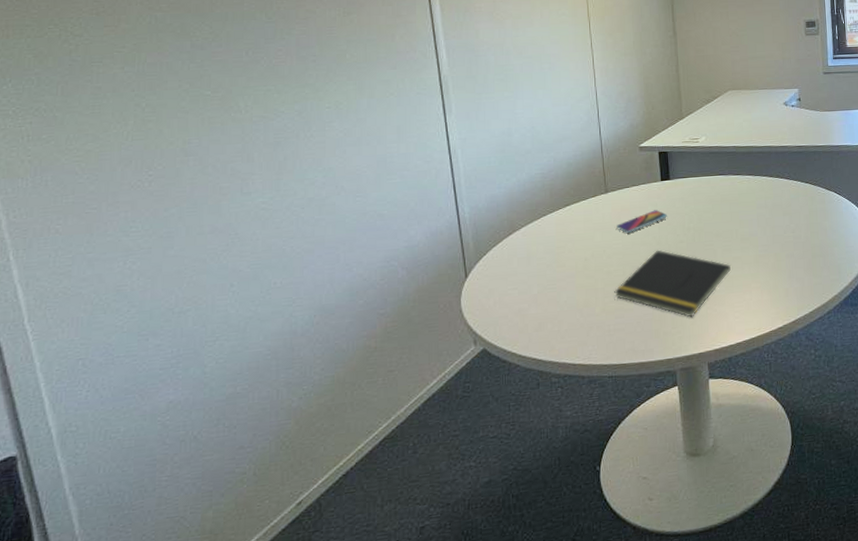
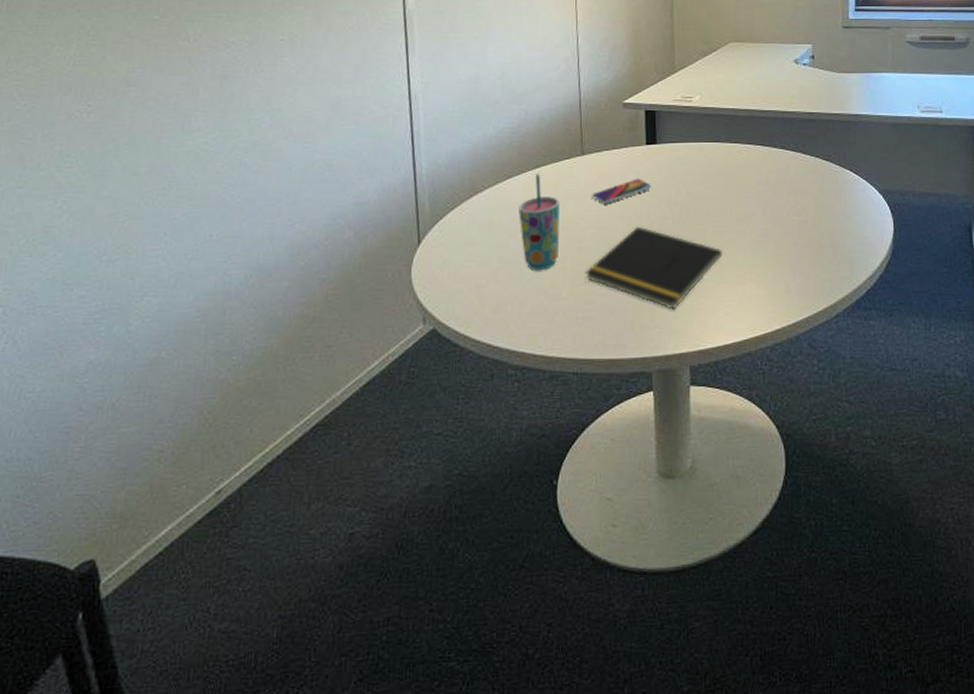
cup: none [553,211,590,293] -> present [519,174,560,270]

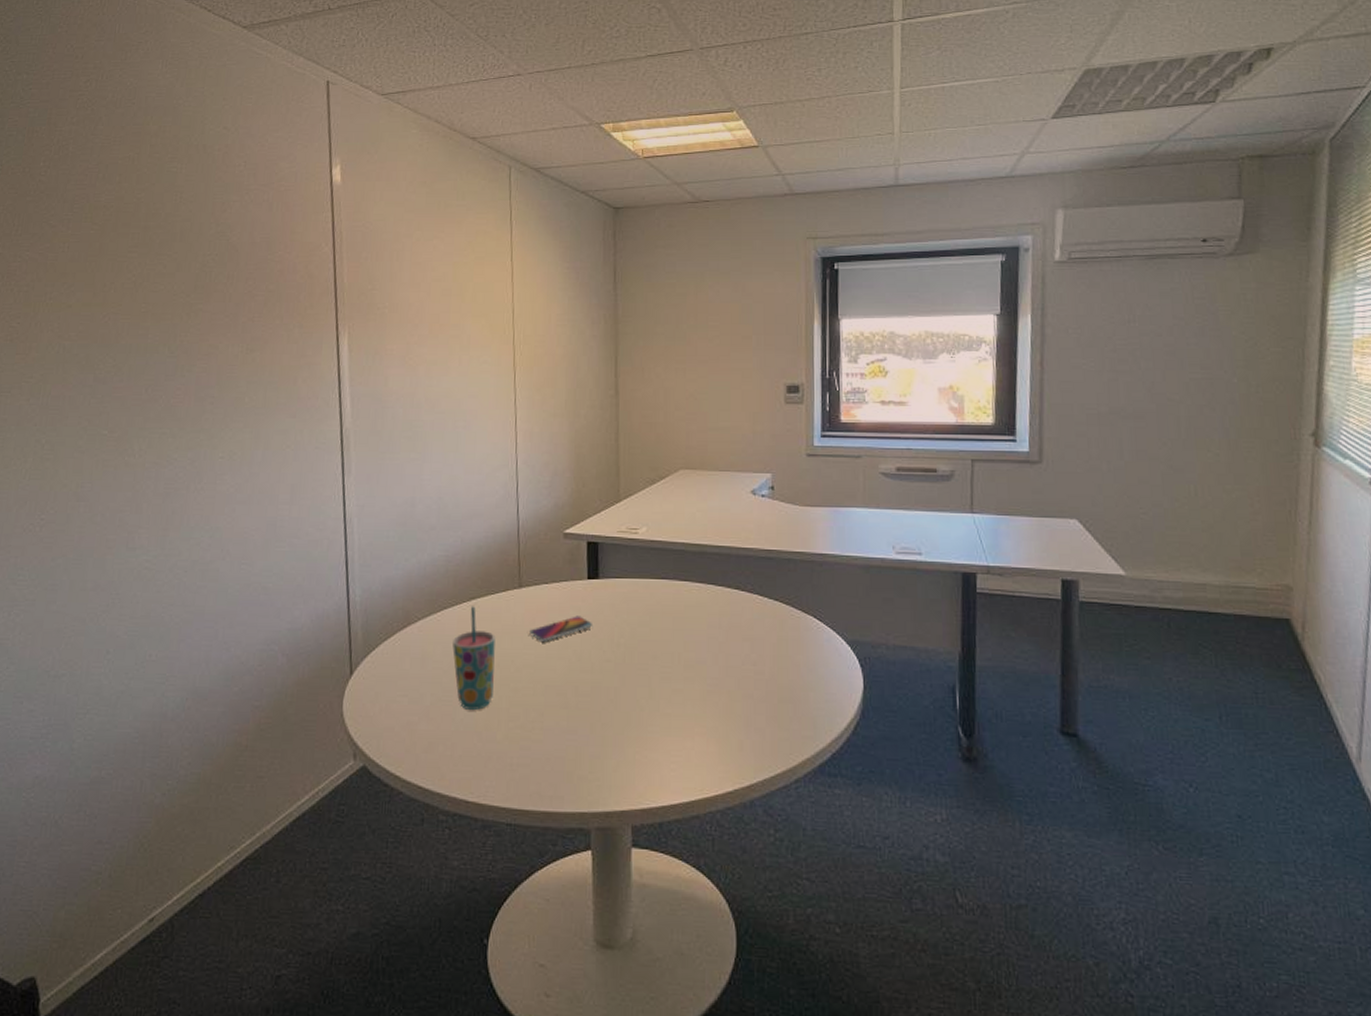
notepad: present [585,226,722,310] -> none [521,668,669,762]

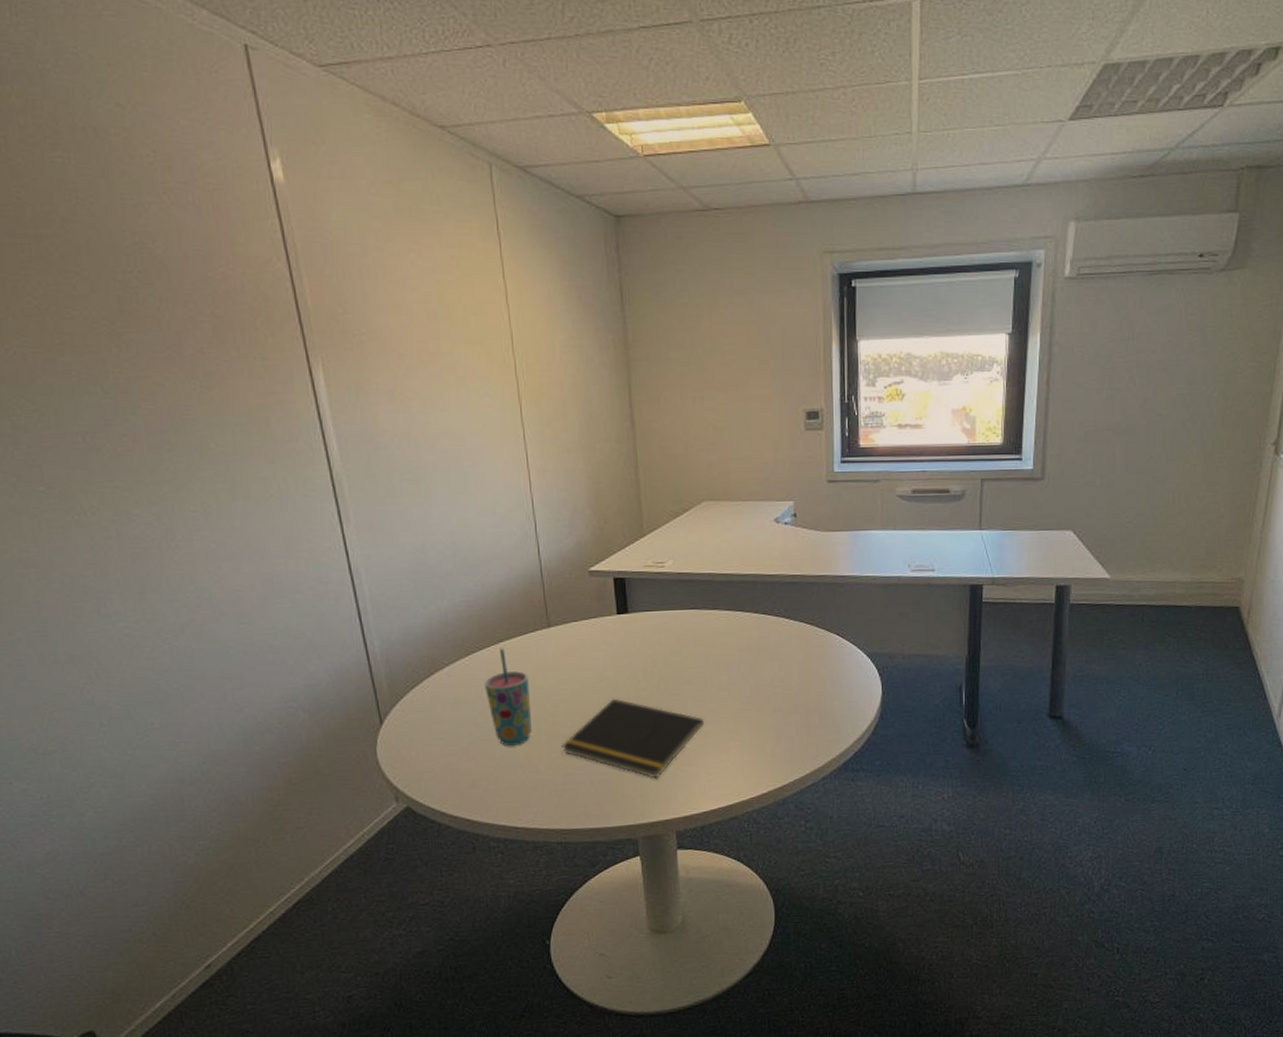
notepad: none [521,668,669,762] -> present [561,698,704,779]
smartphone: present [529,616,594,643] -> none [562,650,626,678]

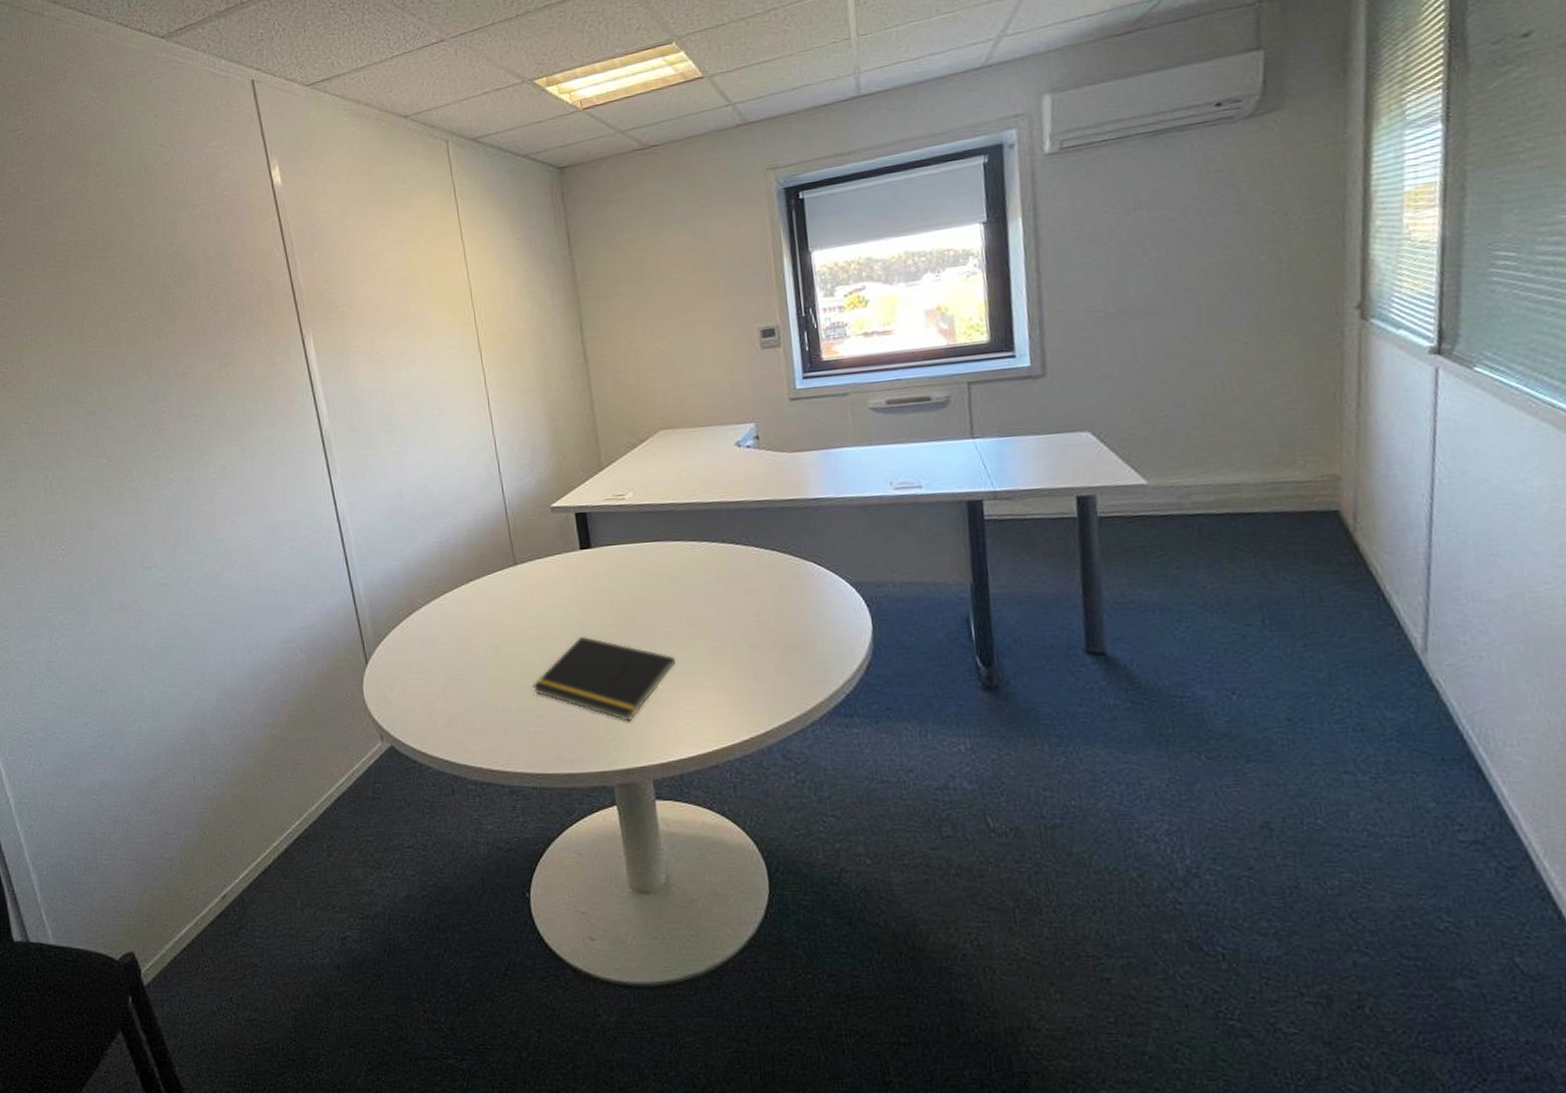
cup: present [485,648,532,746] -> none [457,587,503,686]

